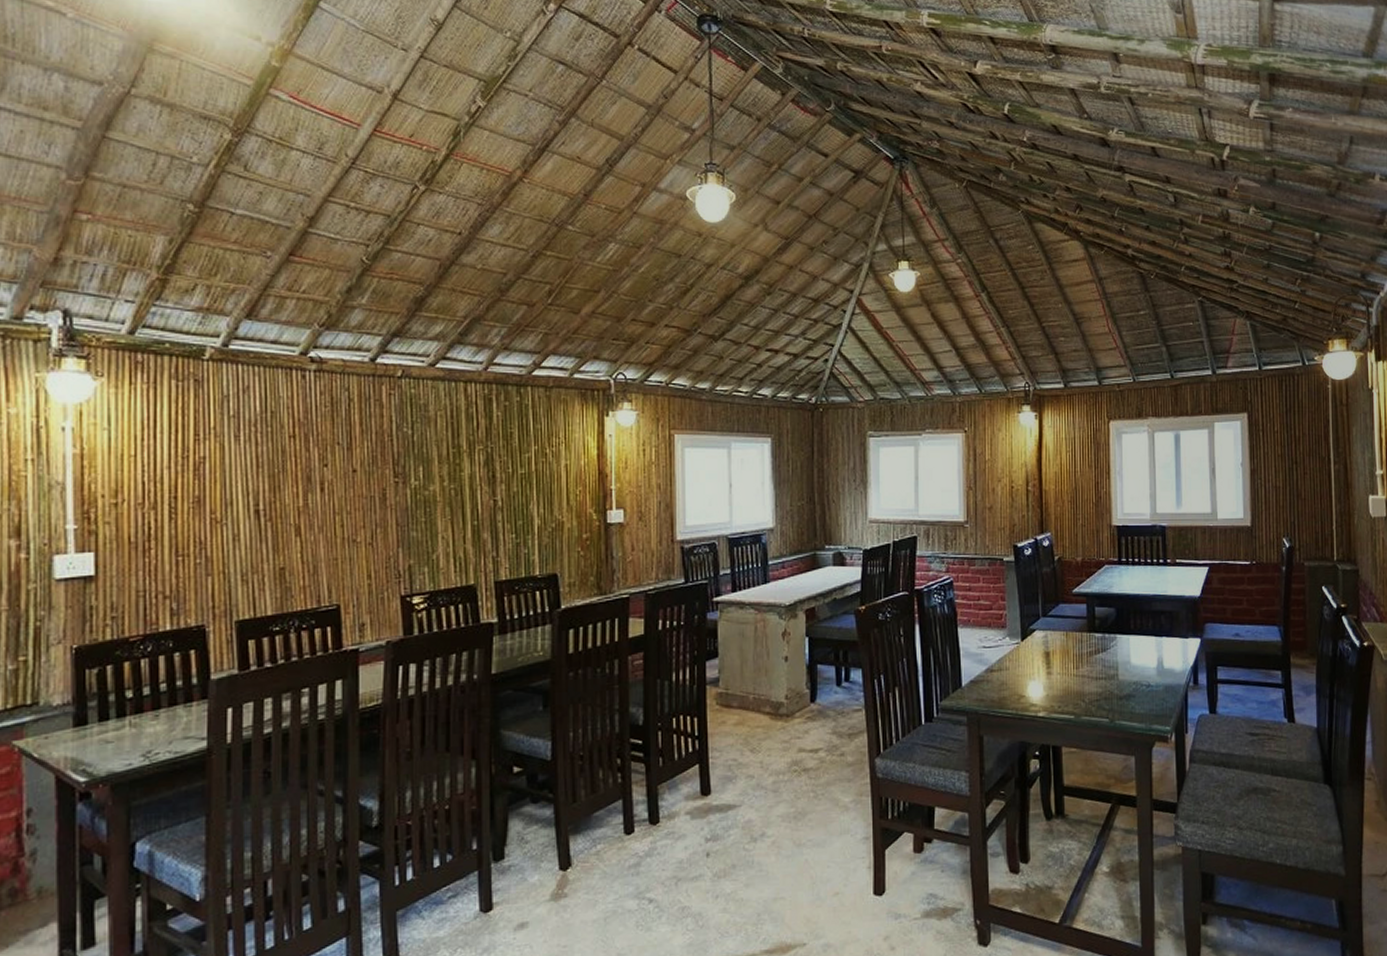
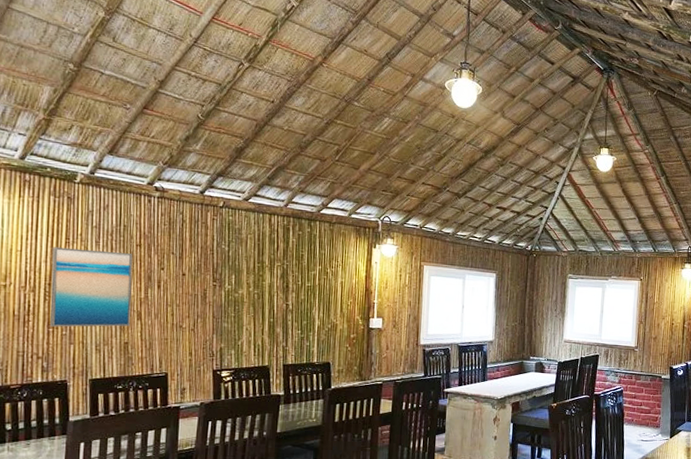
wall art: none [176,447,286,554] -> present [49,247,133,328]

